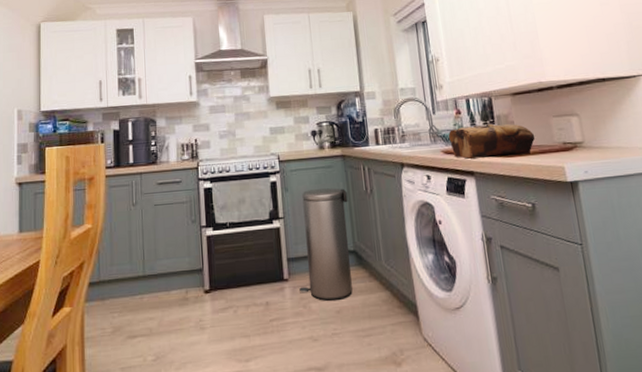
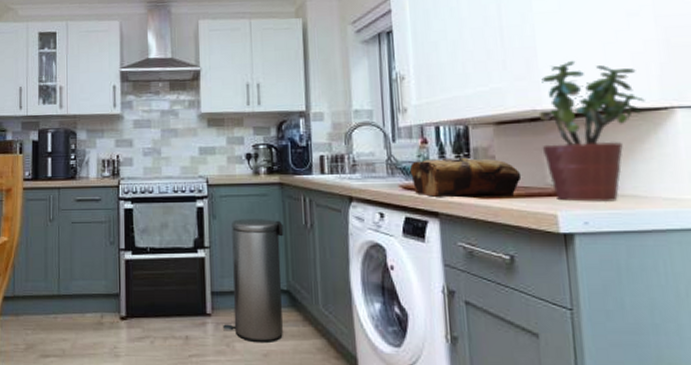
potted plant: none [543,41,619,155] -> present [538,60,645,203]

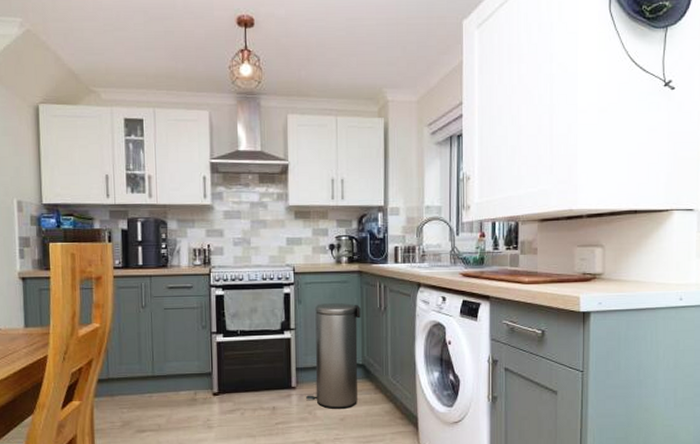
bread loaf: present [409,157,522,197] -> none [468,249,556,283]
potted plant: present [538,60,645,203] -> none [573,167,653,287]

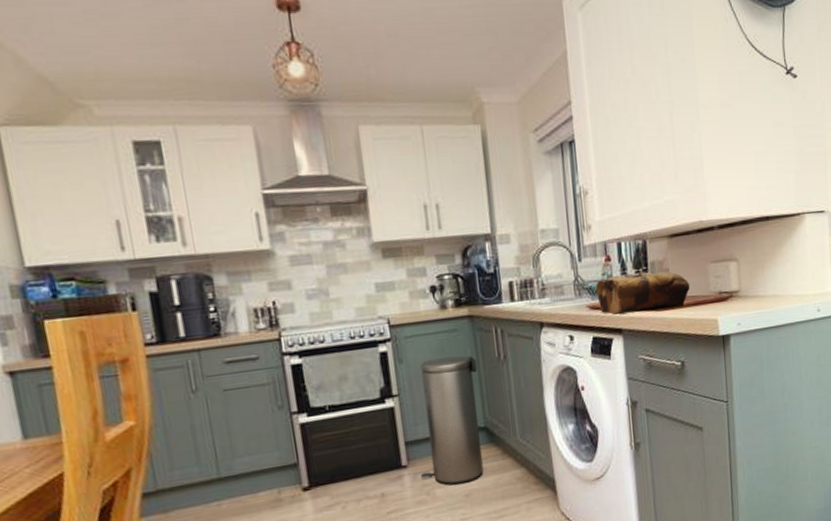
bread loaf: none [468,249,556,283] -> present [595,271,691,314]

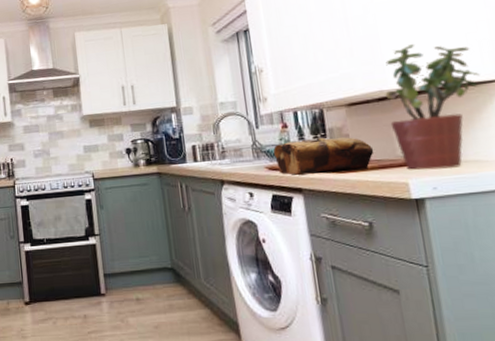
pedal bin: present [420,355,484,486] -> none [117,205,171,316]
potted plant: none [704,170,784,306] -> present [385,43,480,170]

